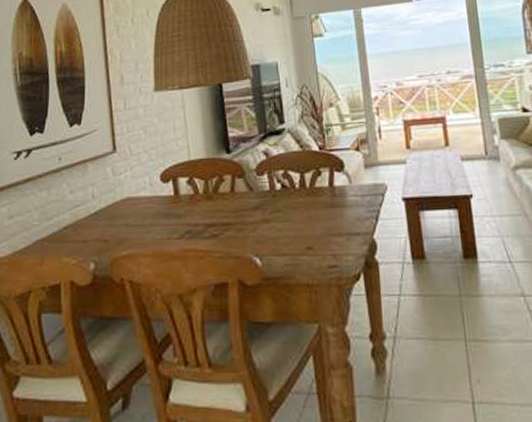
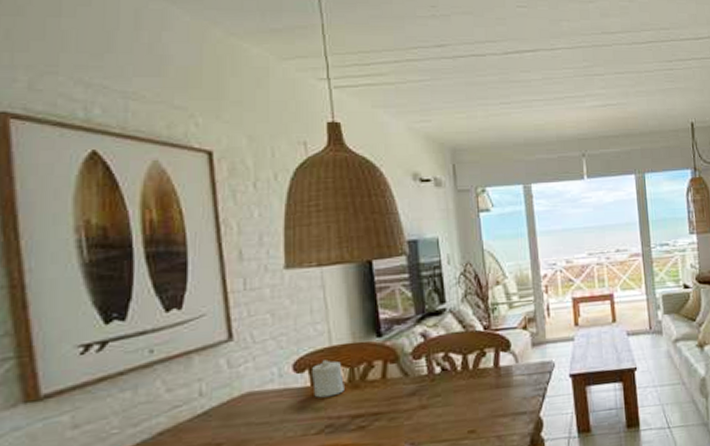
candle: none [175,172,200,206] -> present [312,360,344,398]

